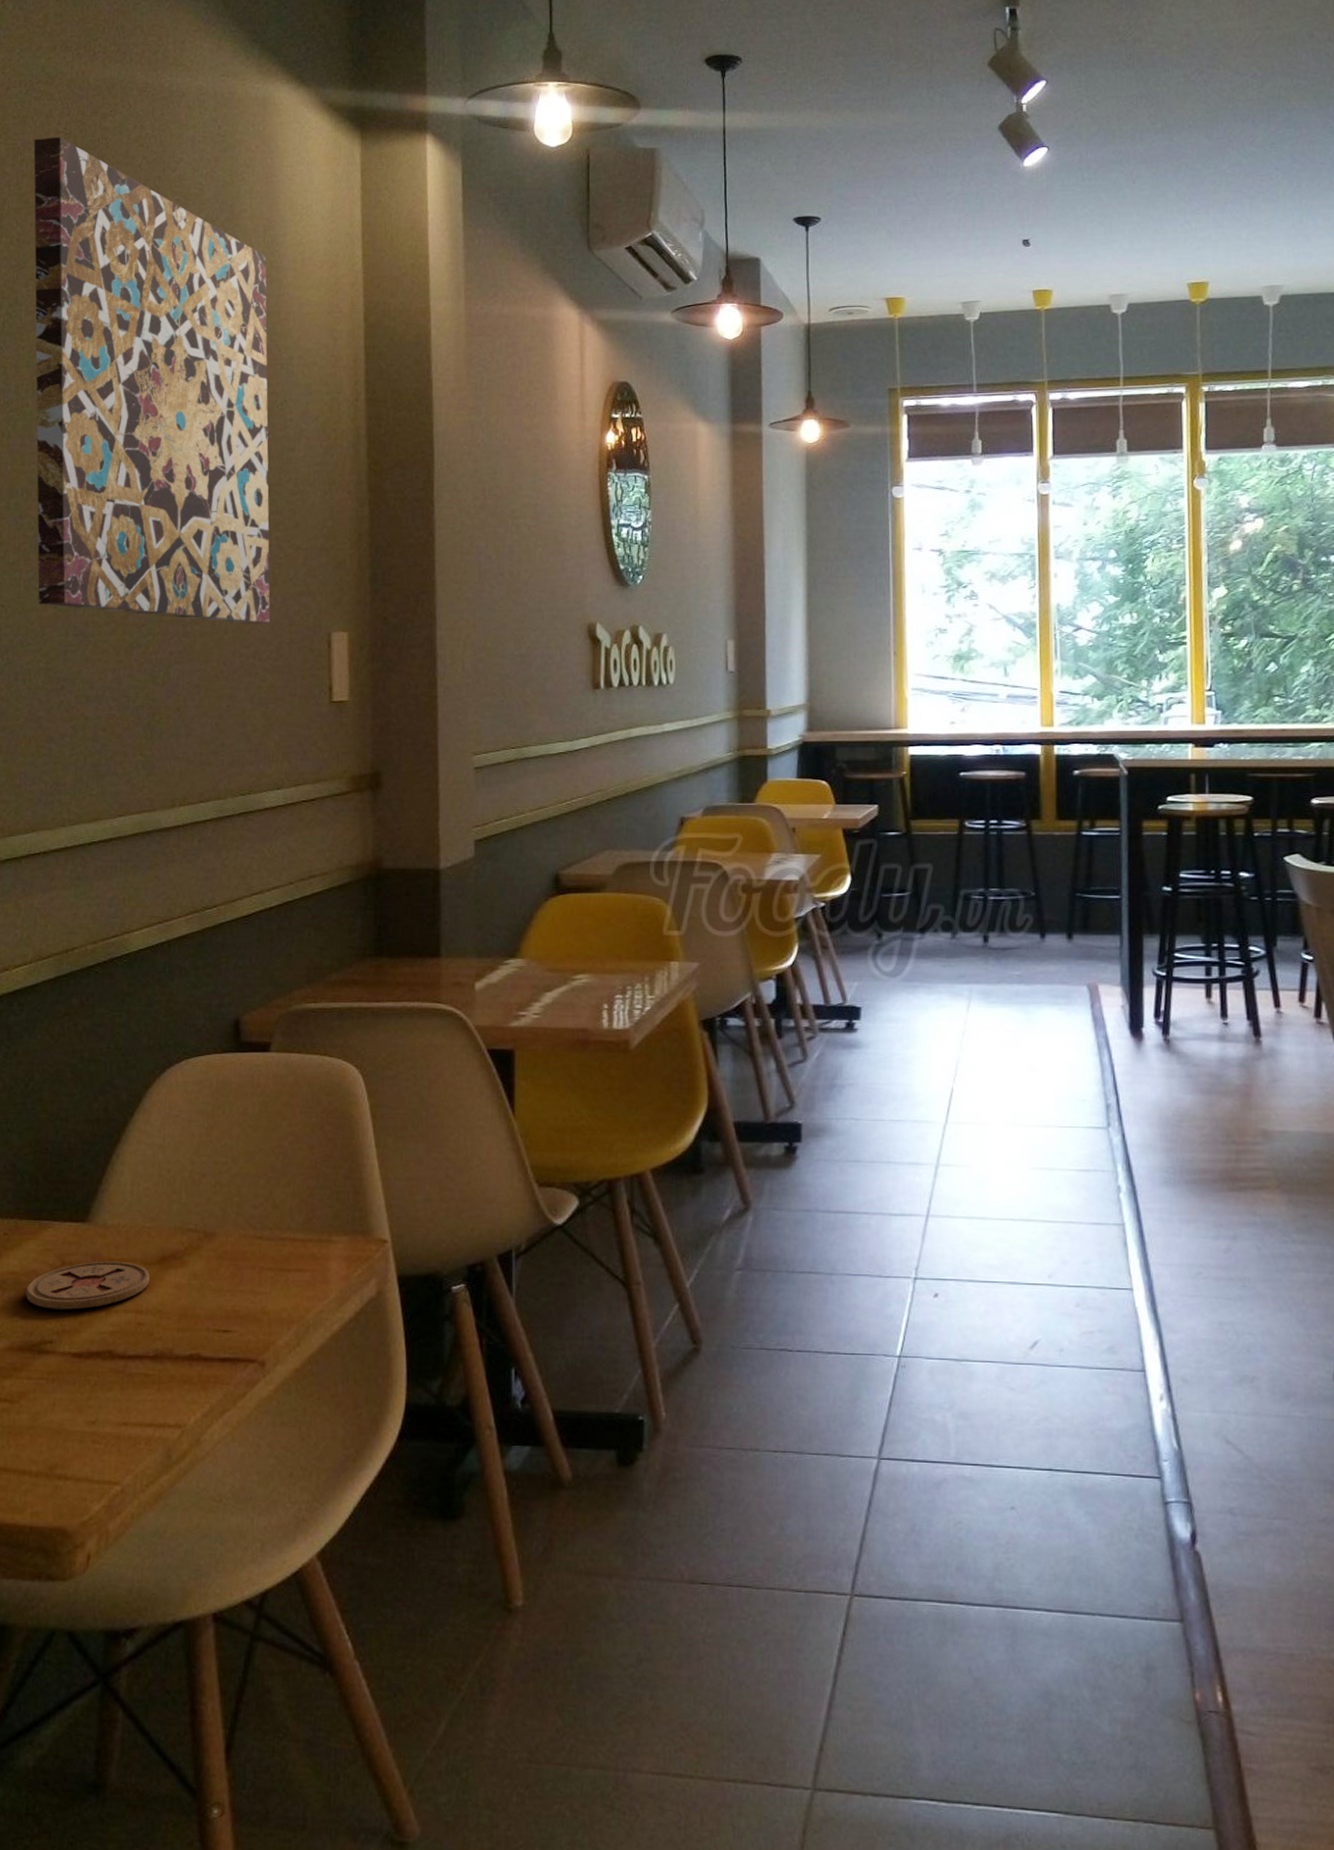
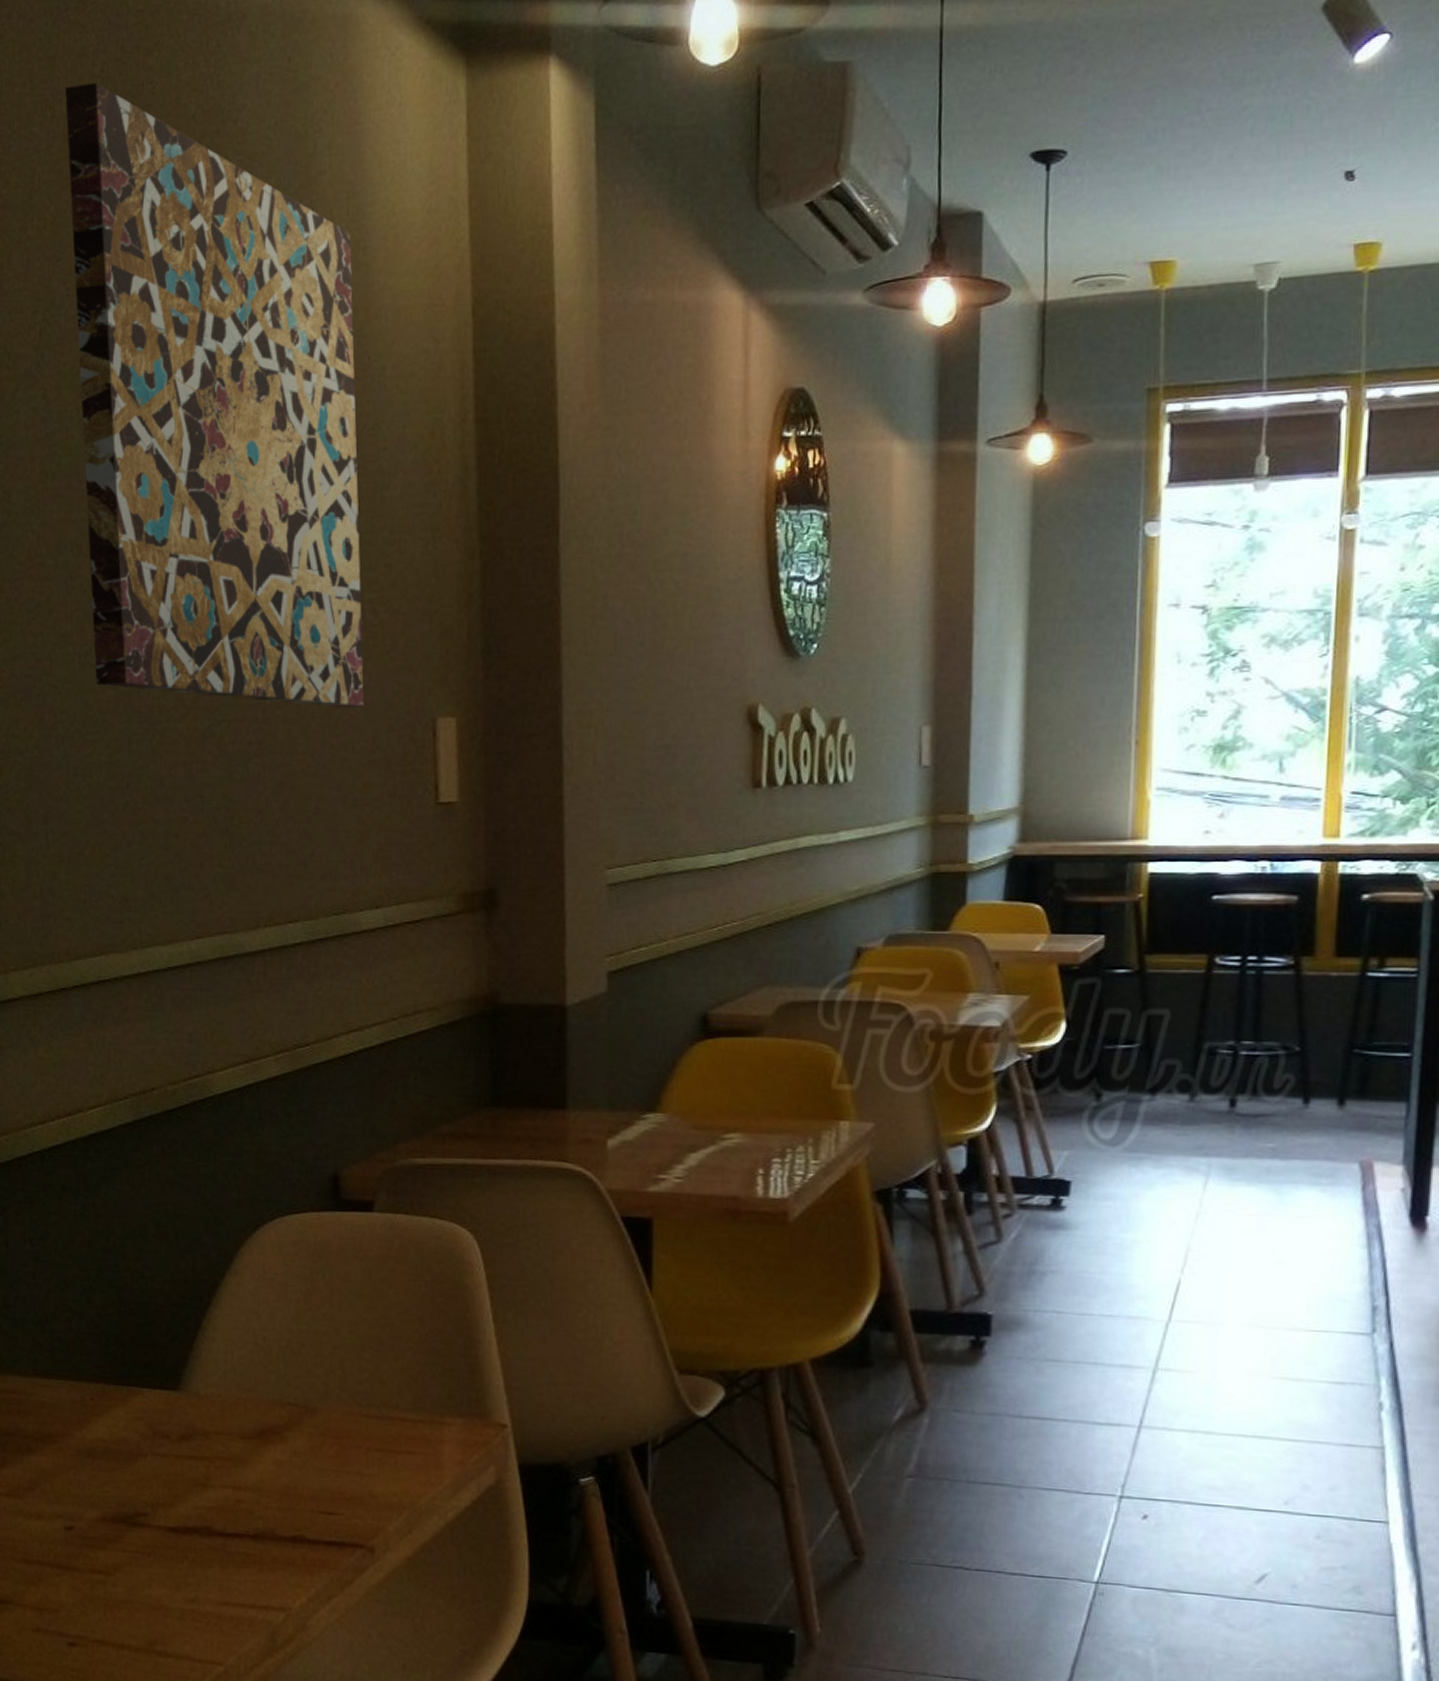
coaster: present [26,1261,150,1310] -> none [117,1432,247,1483]

